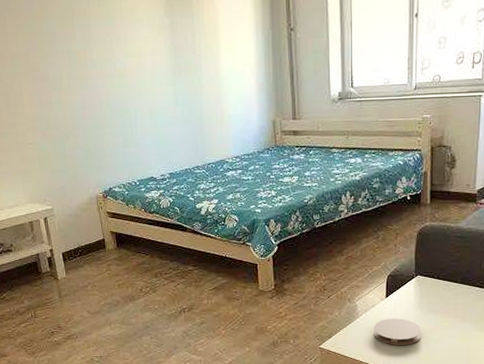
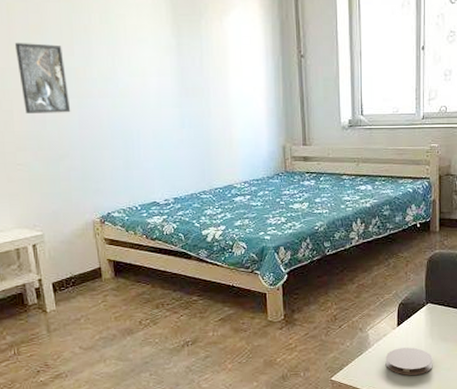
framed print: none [21,28,74,96] -> present [14,42,71,113]

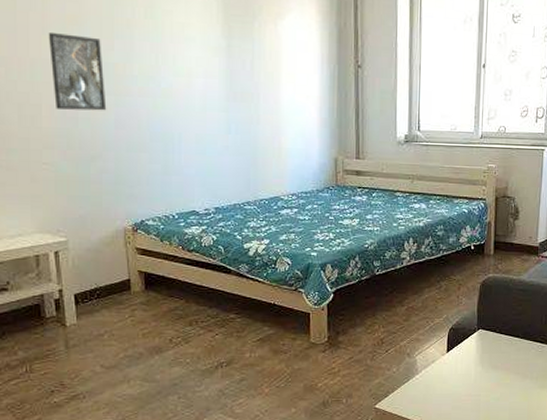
coaster: present [385,347,433,376] -> none [433,375,482,405]

